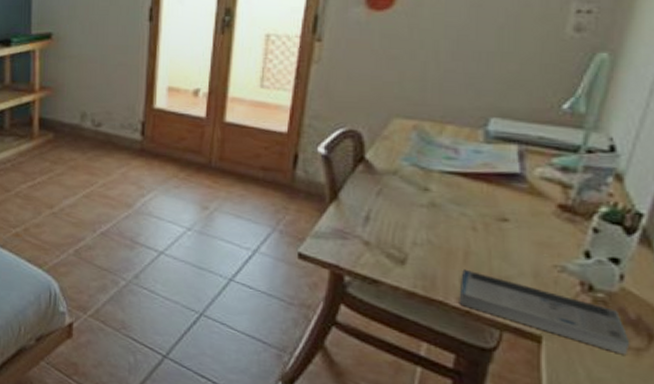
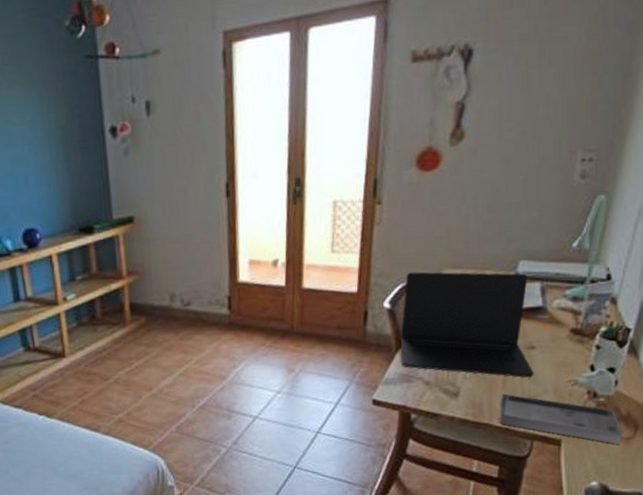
laptop: none [336,117,506,255] -> present [401,272,534,378]

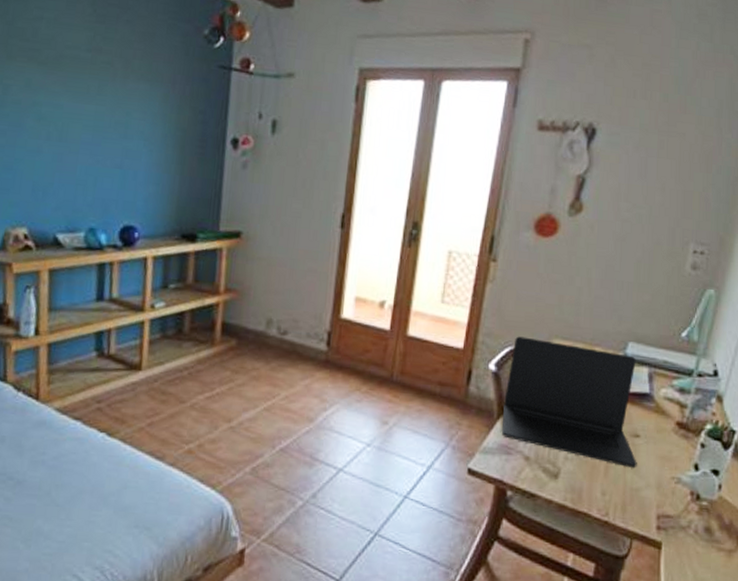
book: present [500,394,623,445] -> none [599,482,725,557]

